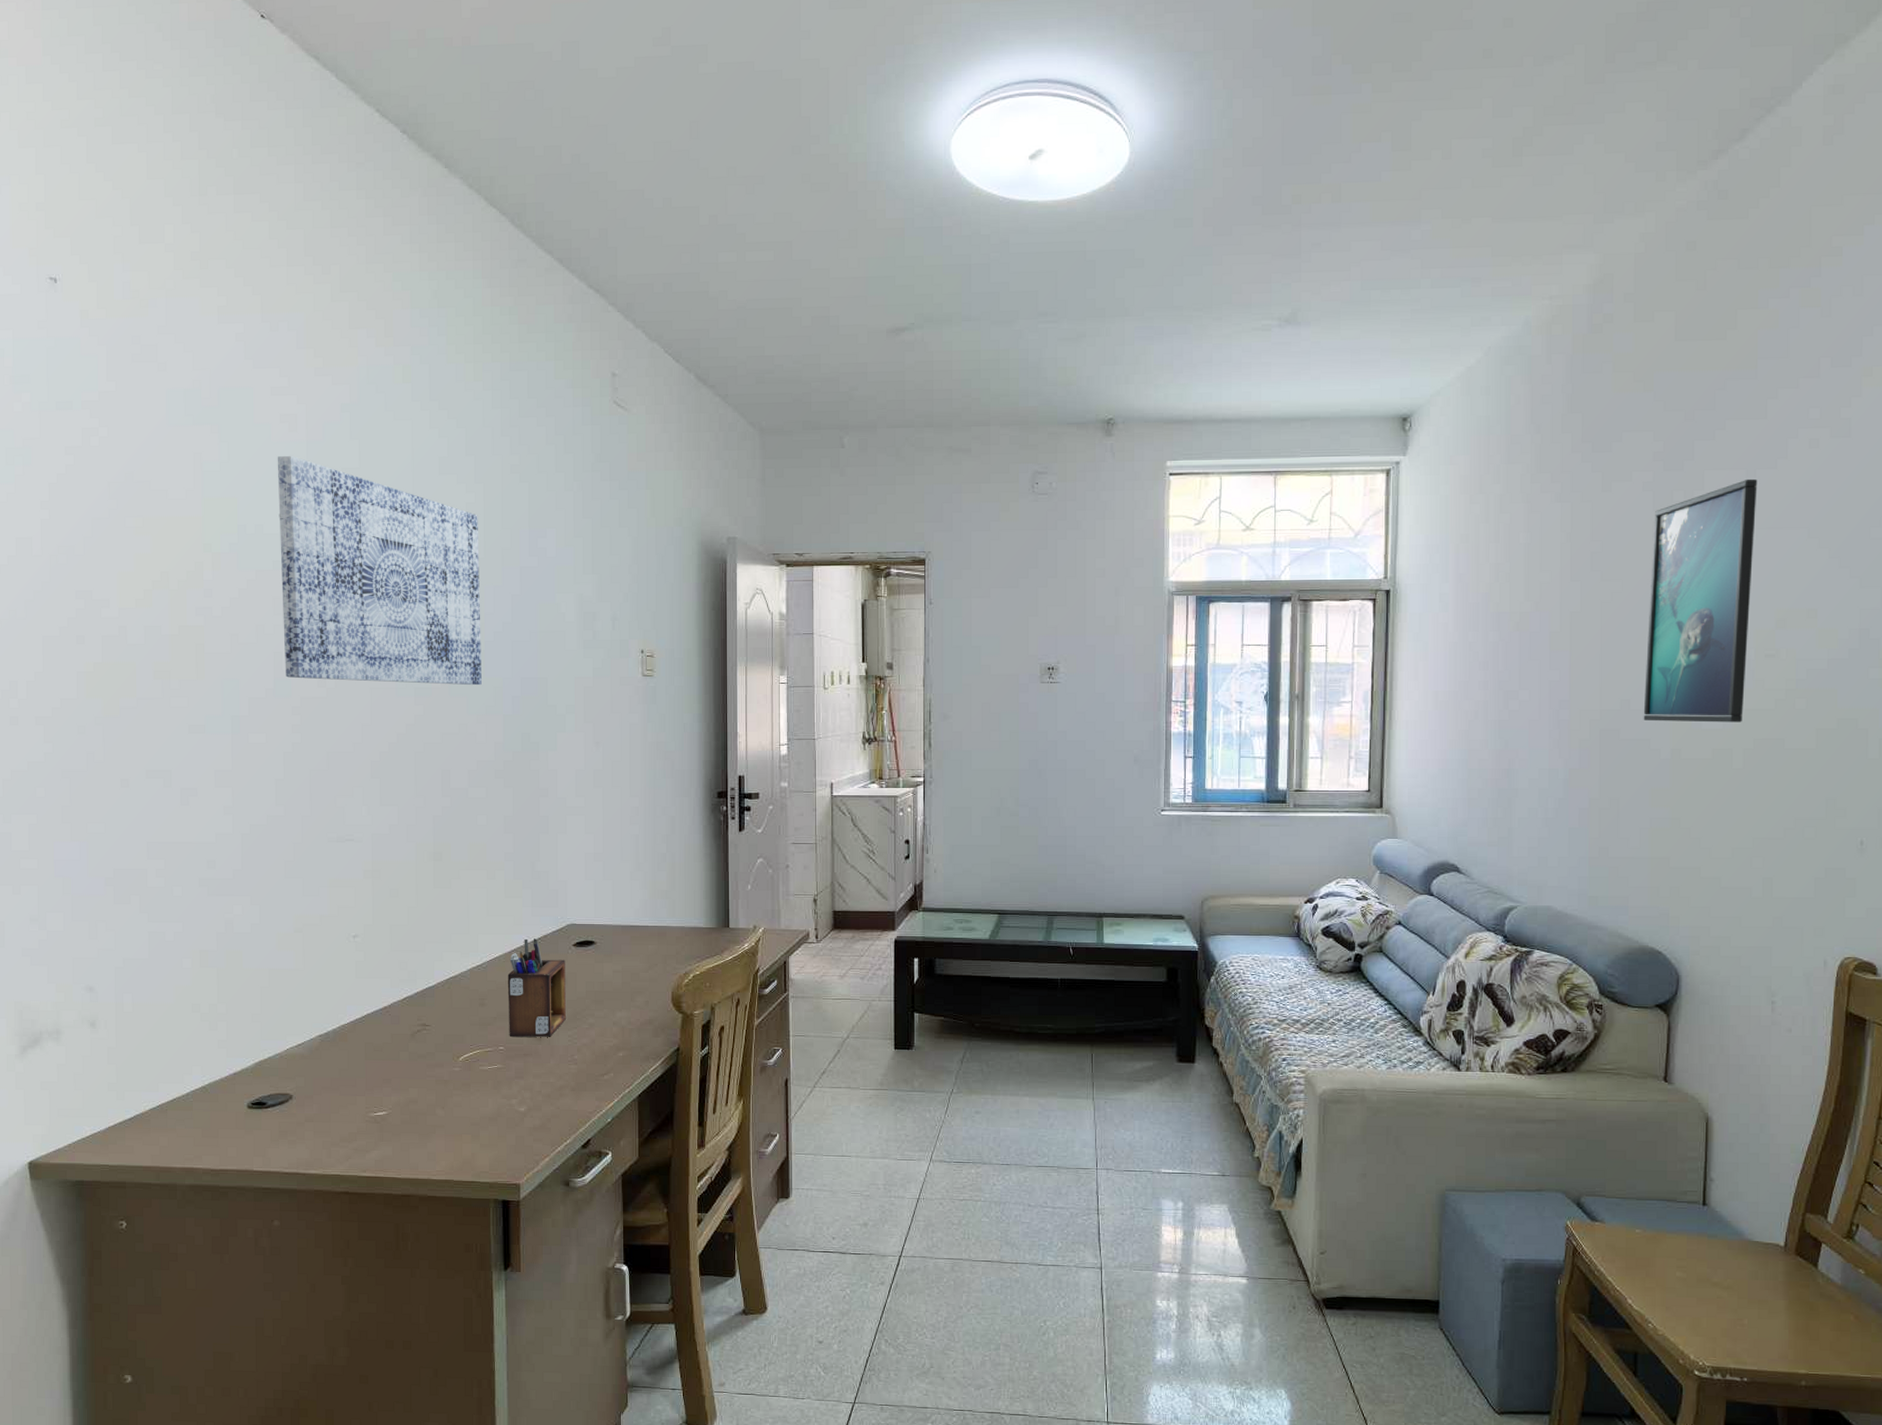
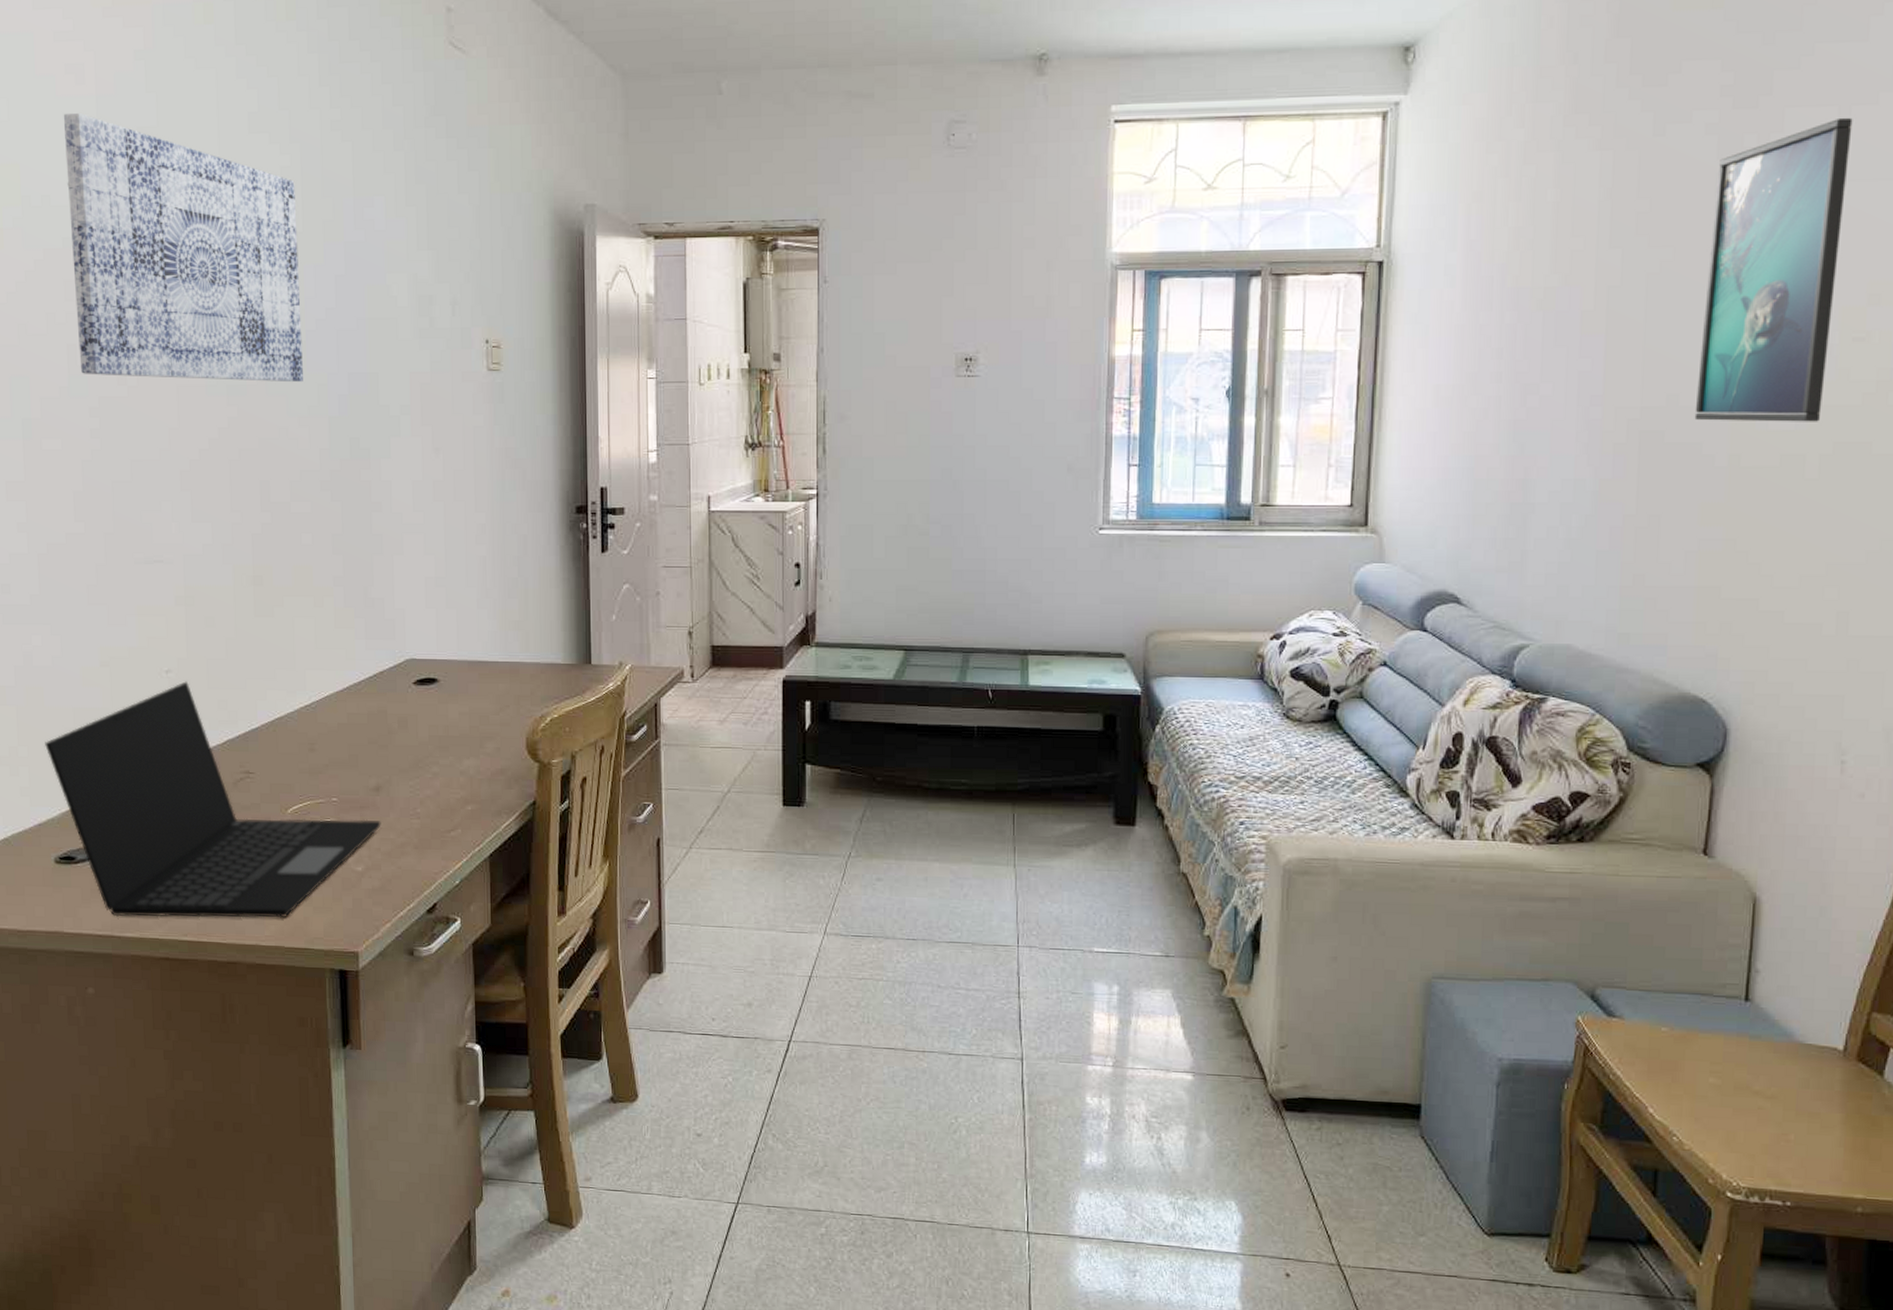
laptop: none [242,945,543,1156] -> present [45,681,381,918]
desk organizer: present [507,938,566,1038] -> none [340,675,406,788]

